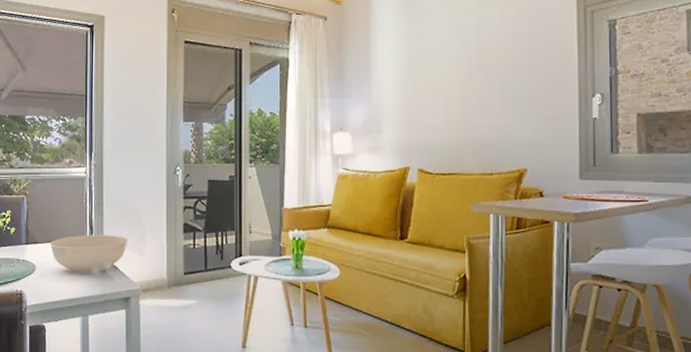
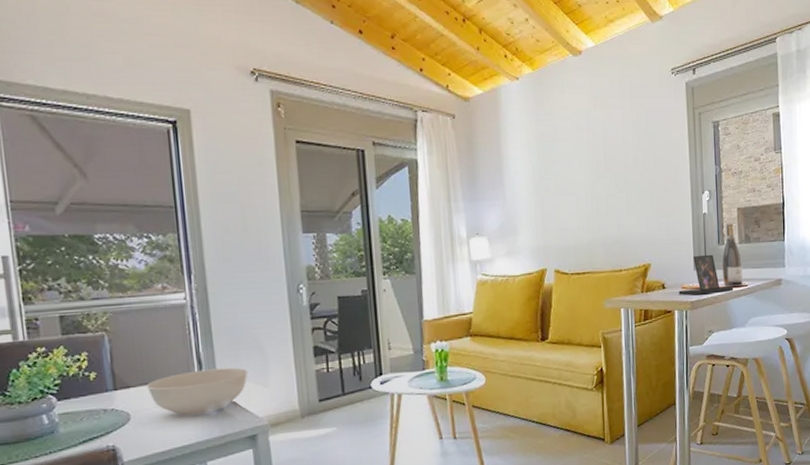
photo frame: none [559,163,630,207] -> present [678,254,734,296]
wine bottle: none [614,131,642,200] -> present [721,224,743,287]

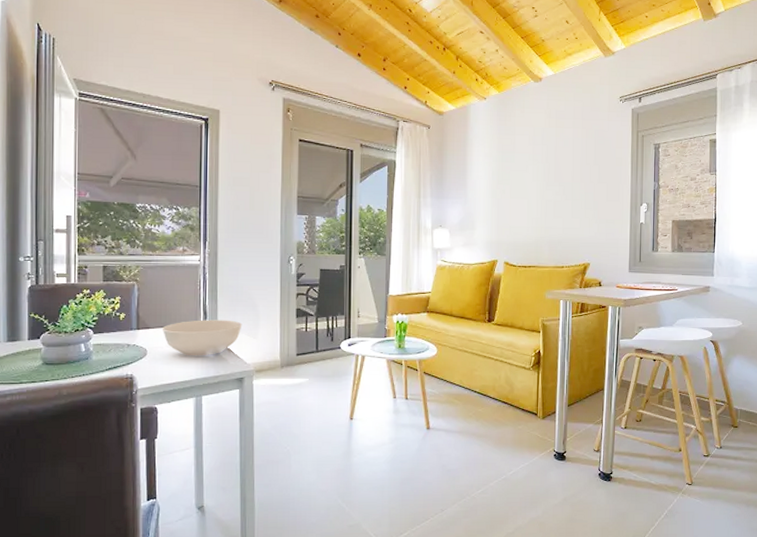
photo frame: present [678,254,734,296] -> none [613,259,665,295]
wine bottle: present [721,224,743,287] -> none [654,234,674,289]

